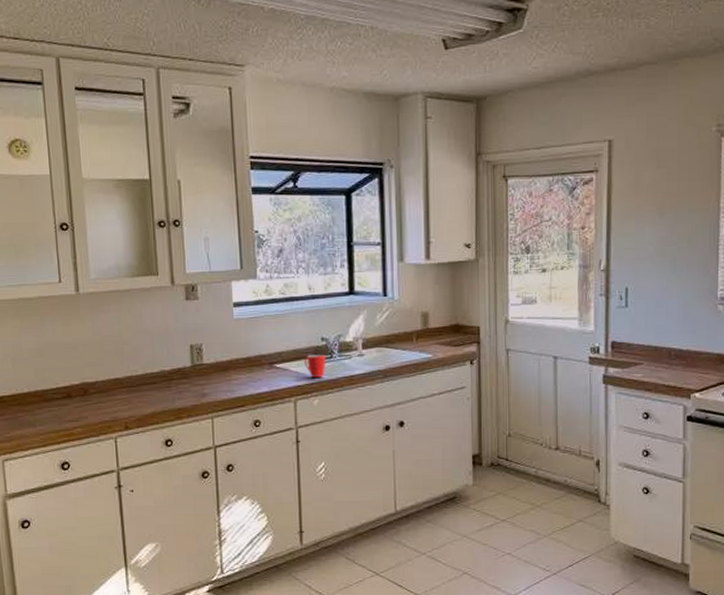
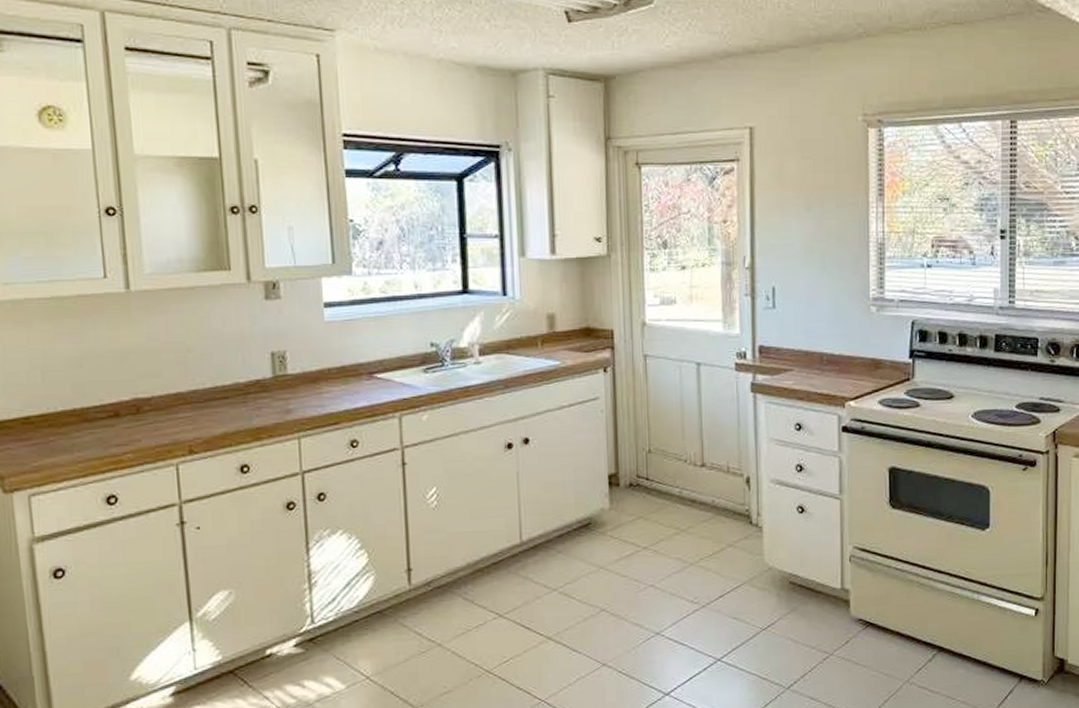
mug: present [304,354,326,379] -> none [411,362,437,390]

